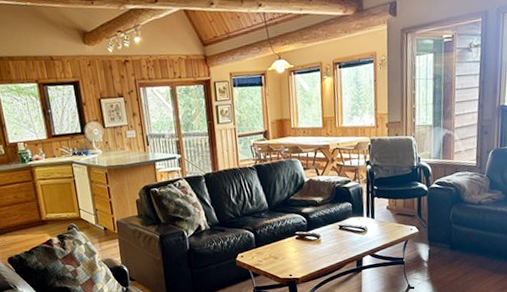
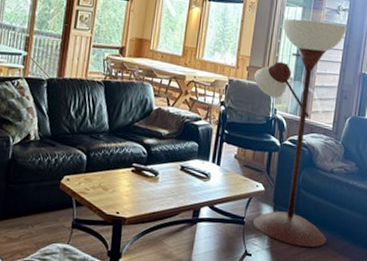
floor lamp: none [394,61,481,273] -> present [253,19,347,247]

